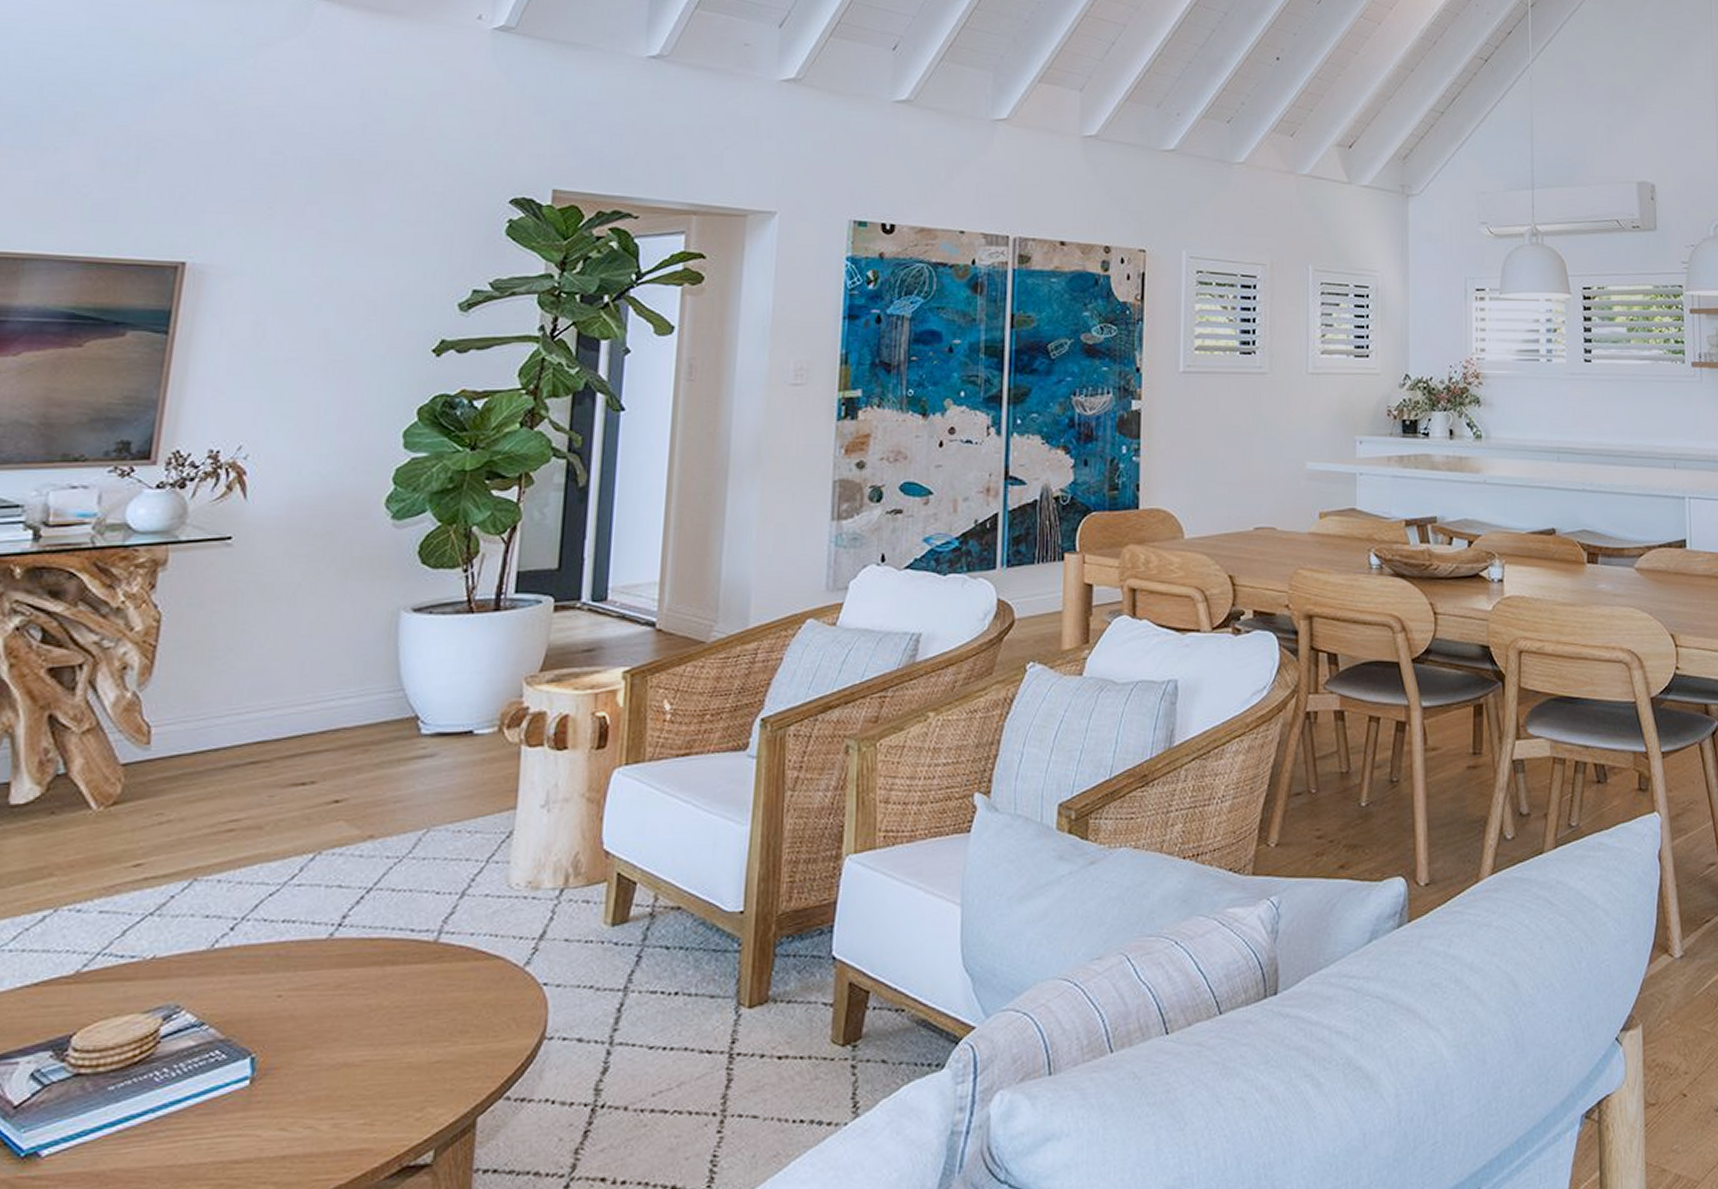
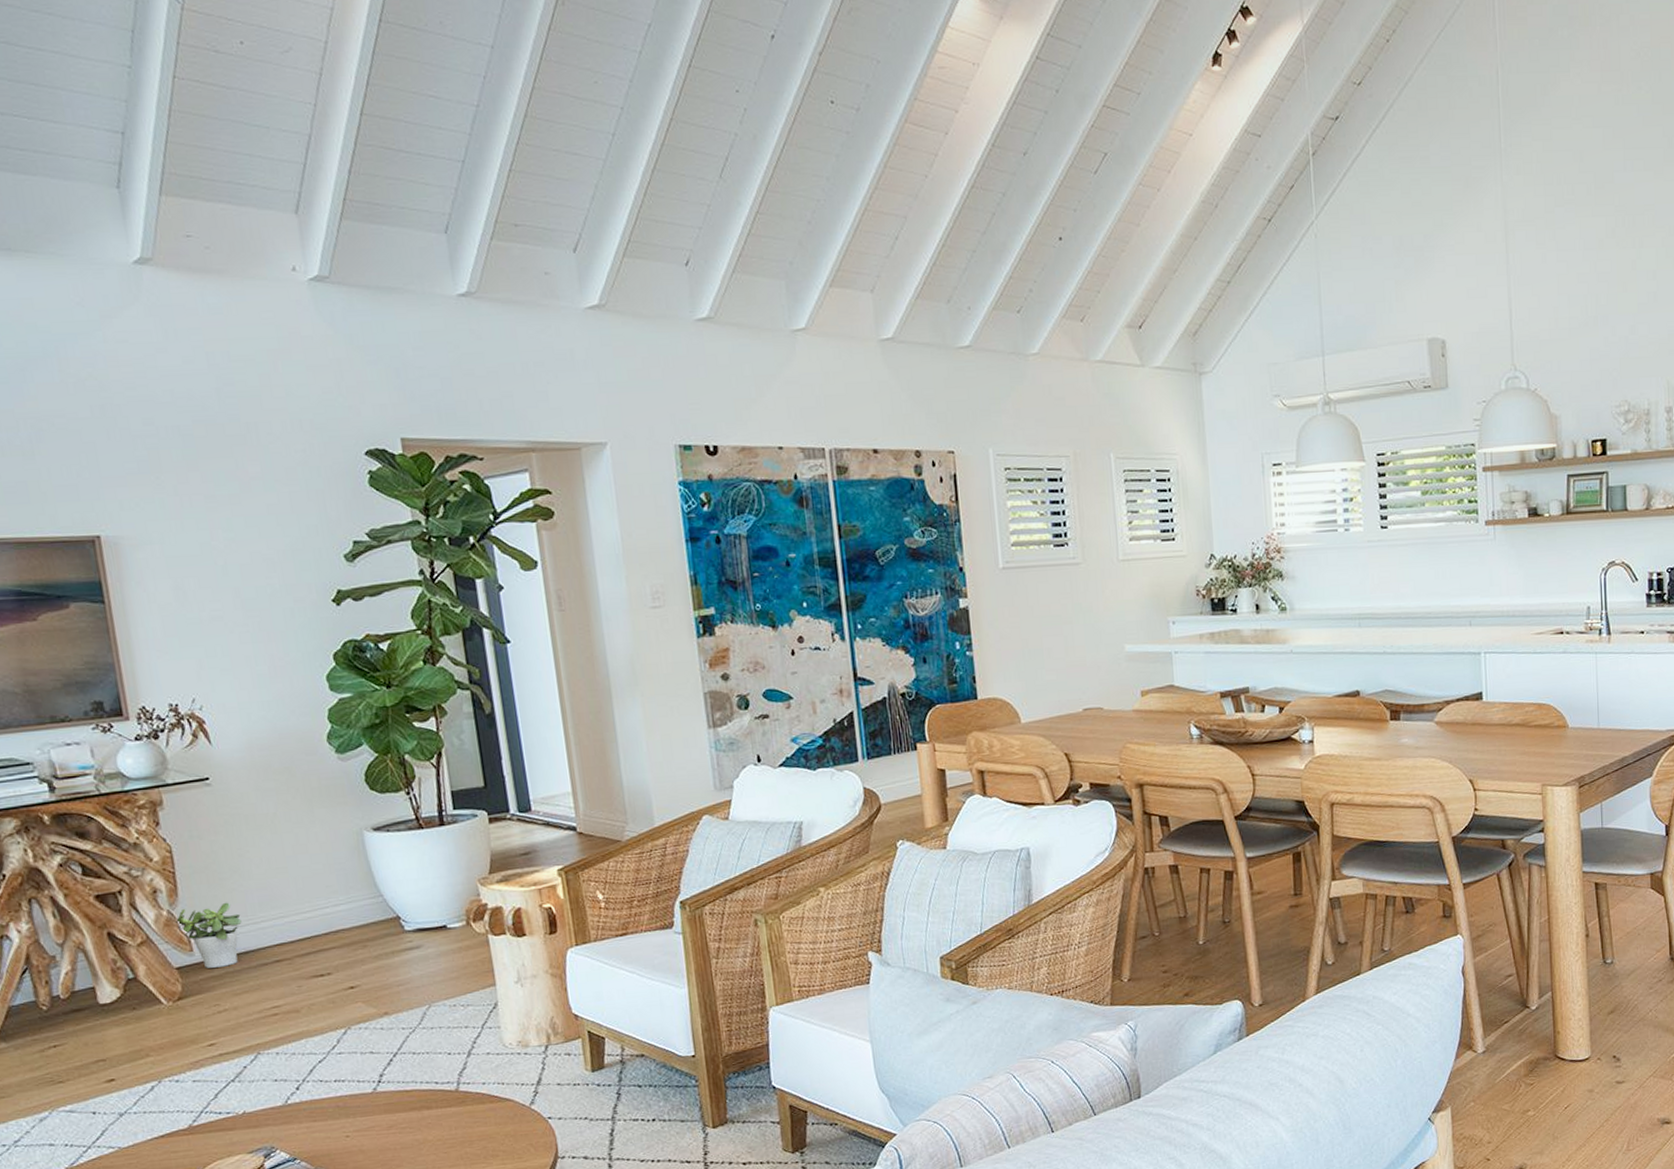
potted plant: none [138,686,223,767] -> present [175,902,242,968]

